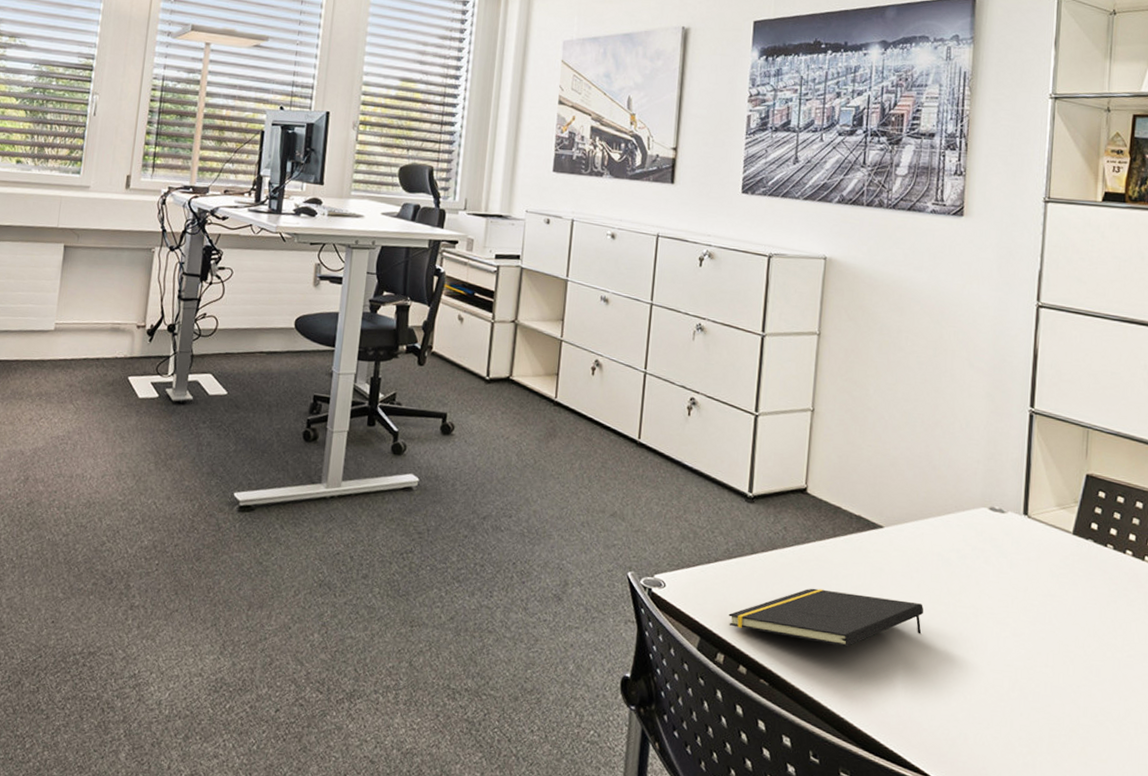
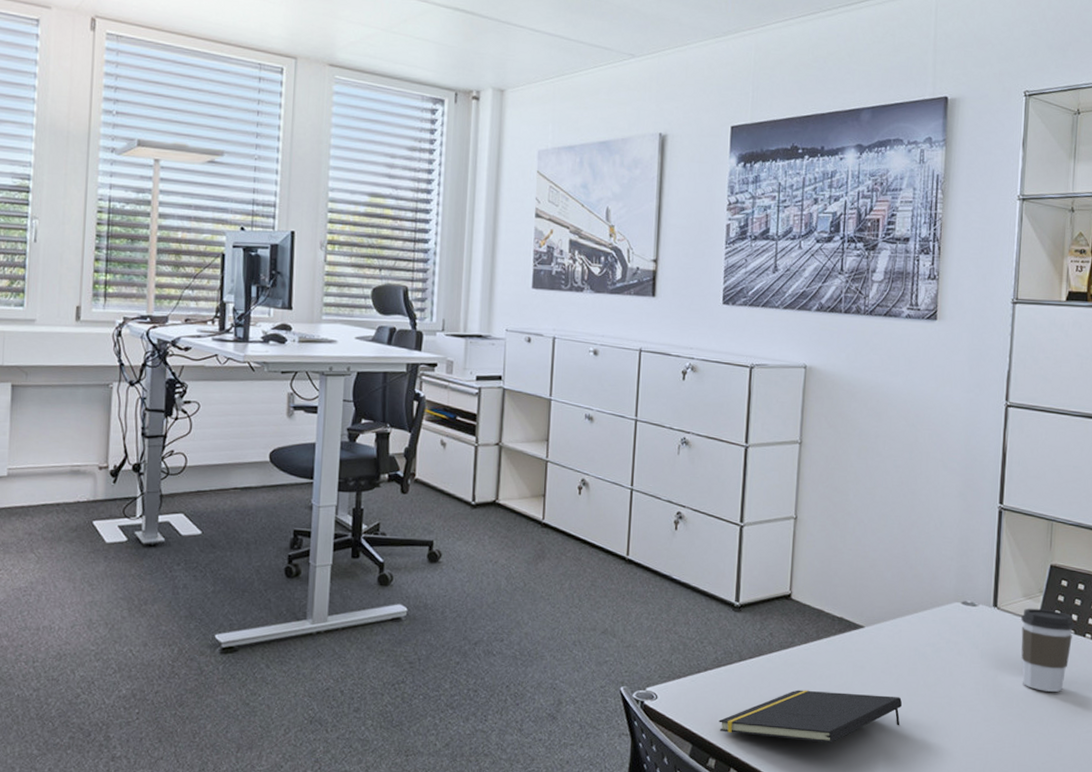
coffee cup: none [1054,518,1114,611] -> present [1021,608,1075,692]

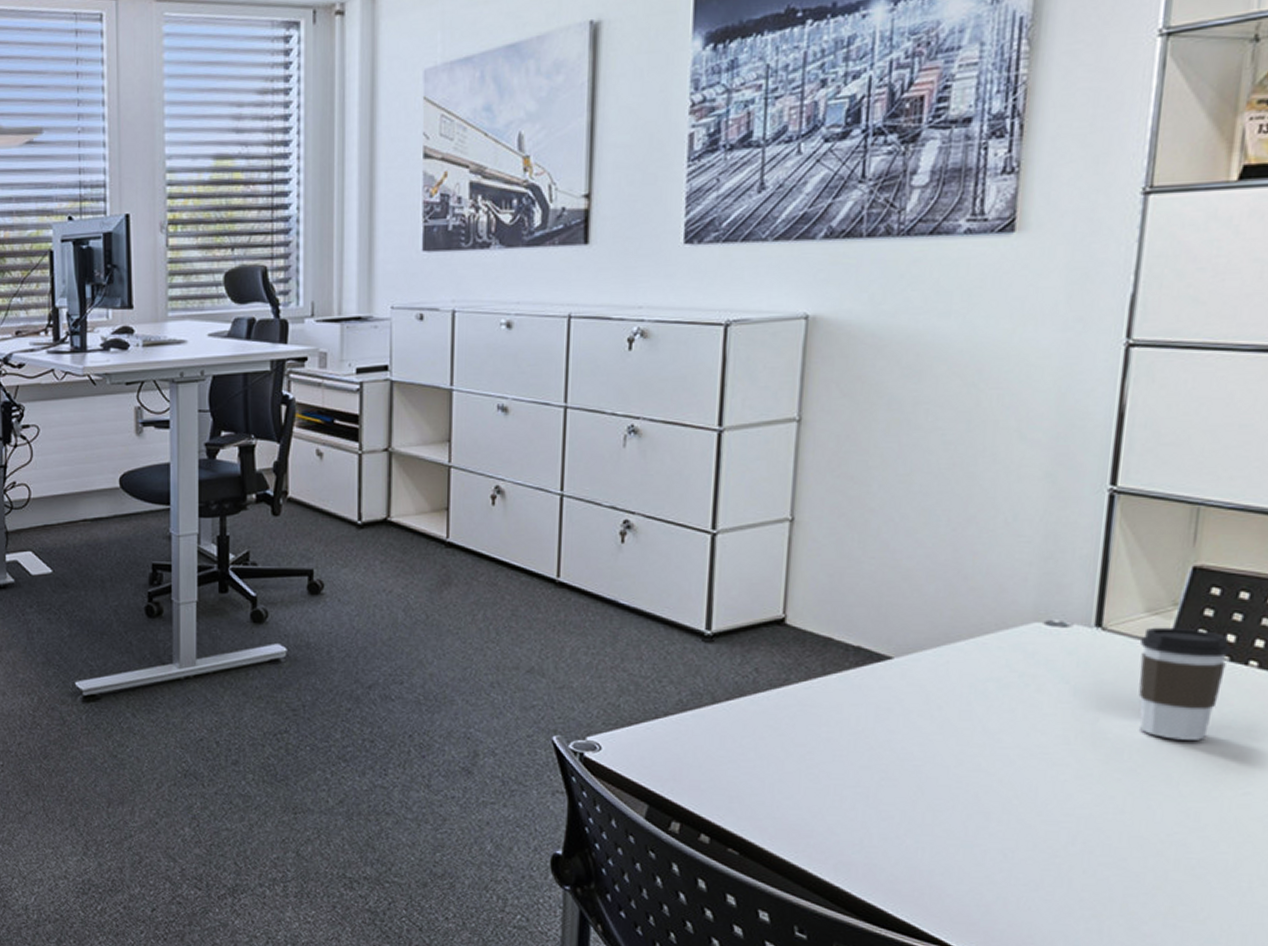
notepad: present [718,690,903,743] -> none [684,738,949,805]

